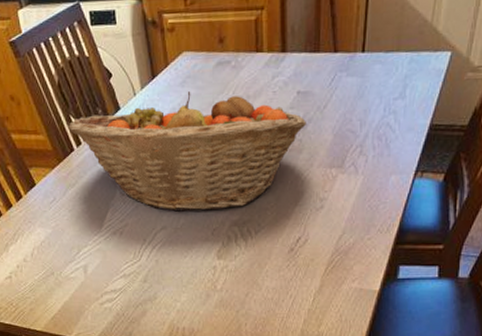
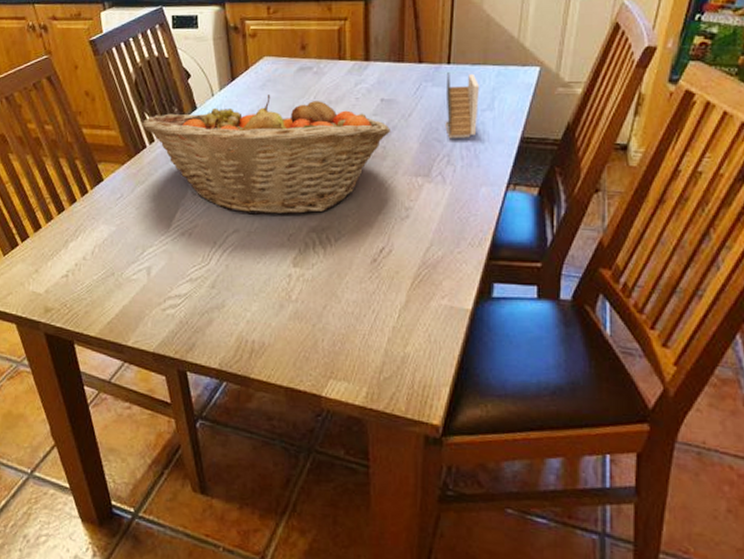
napkin holder: none [358,61,393,128] -> present [445,72,480,138]

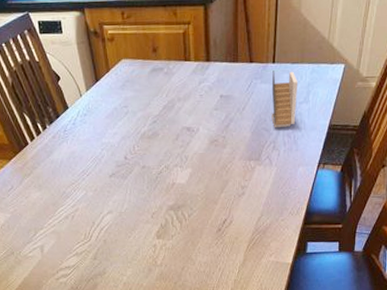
fruit basket: present [142,95,390,215] -> none [22,94,228,198]

